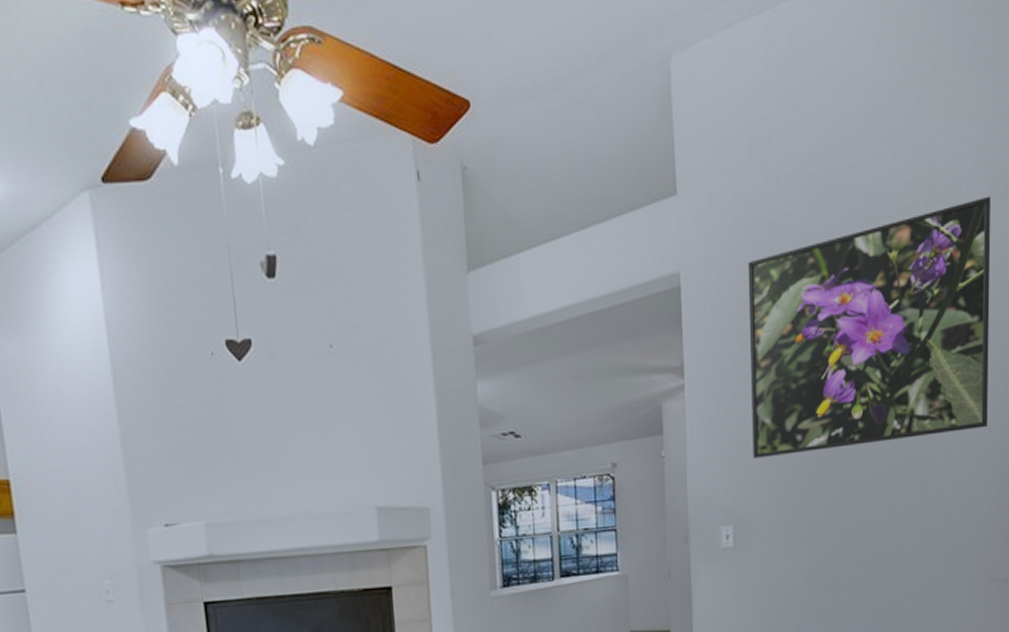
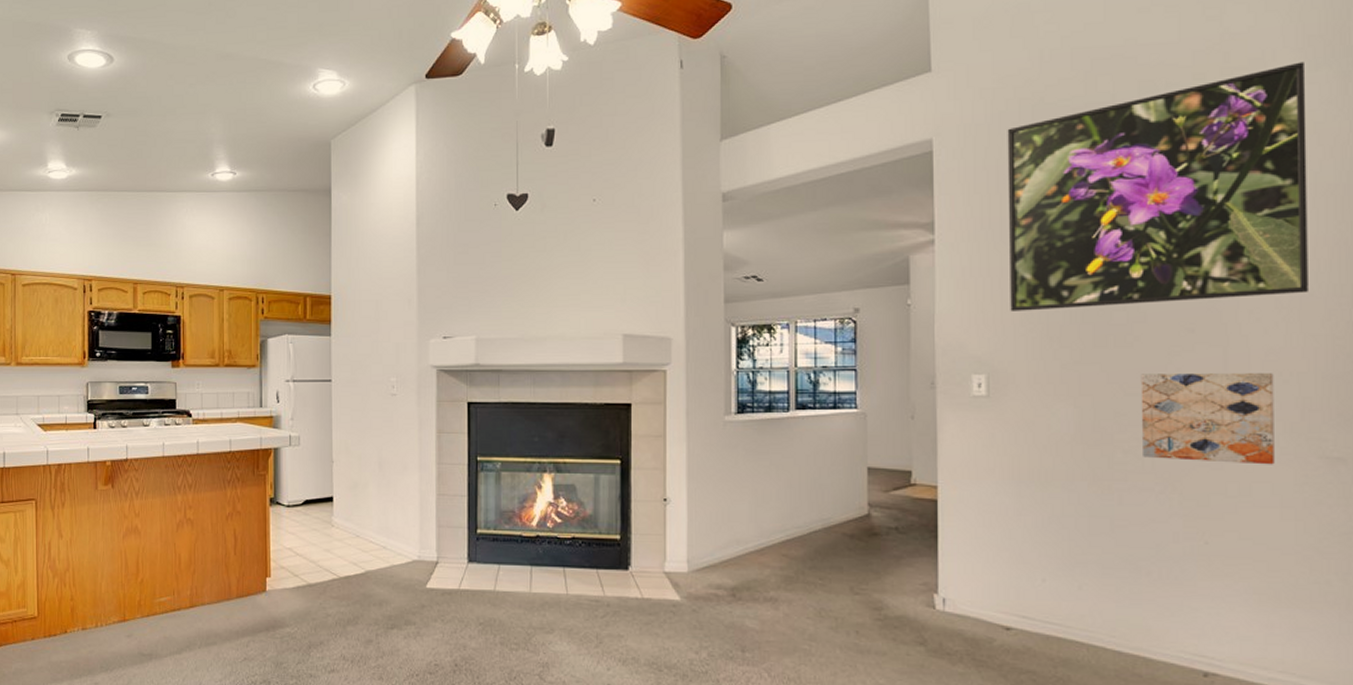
wall art: none [860,506,960,595] -> present [1140,373,1274,465]

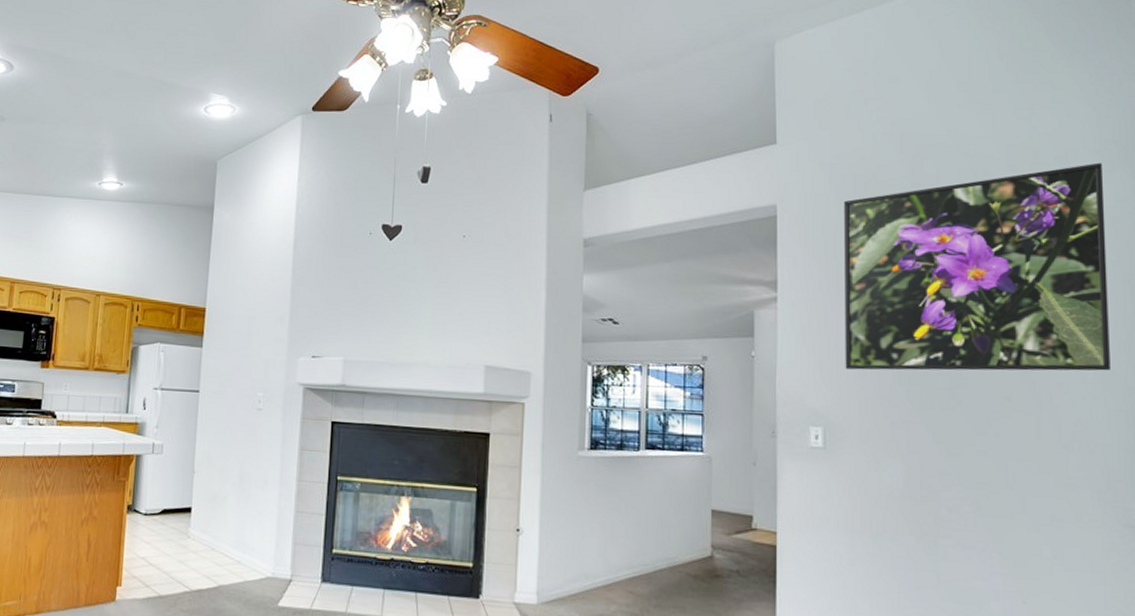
wall art: present [1140,373,1274,465] -> none [963,436,1084,530]

